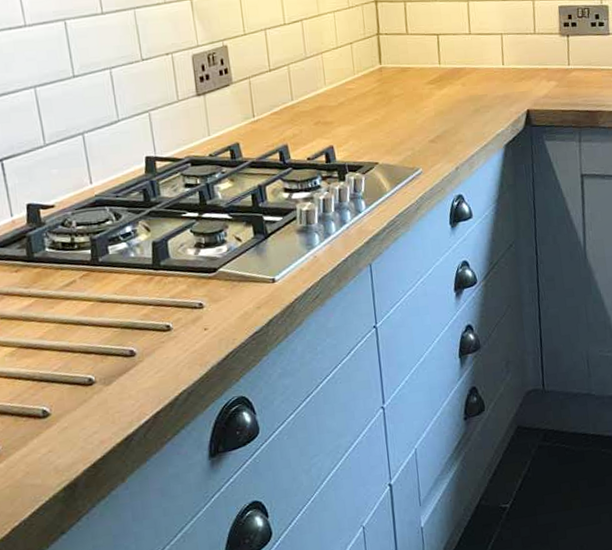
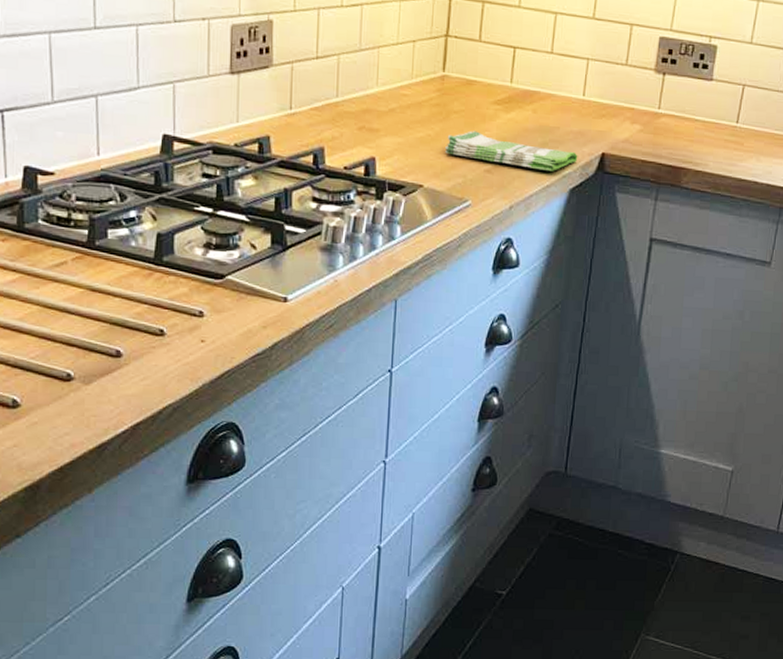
dish towel: none [392,109,507,133] -> present [445,131,578,171]

